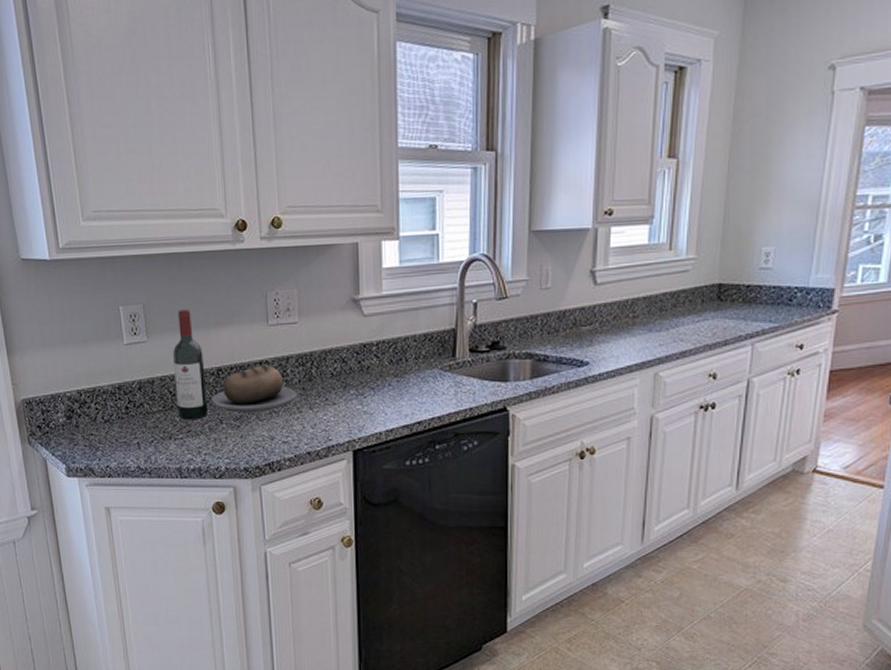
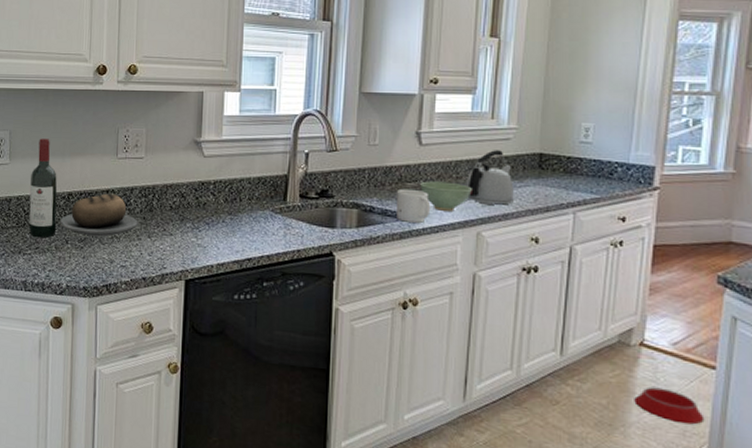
mug: none [570,333,607,369] -> present [395,188,431,223]
bowl: none [596,322,649,354] -> present [420,181,472,211]
kettle: none [641,284,692,343] -> present [464,150,514,205]
pet bowl: none [805,511,871,543] -> present [634,386,705,425]

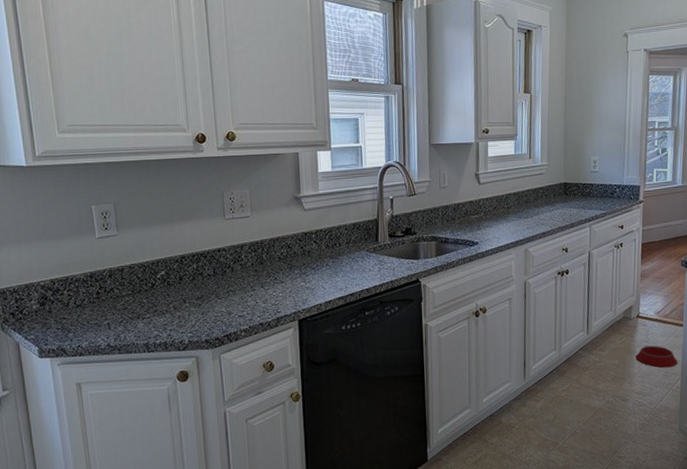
wine bottle: present [29,138,58,238] -> none [140,207,172,302]
bread: present [60,193,138,237] -> none [175,252,251,293]
mug: present [395,188,431,223] -> none [464,220,491,247]
bowl: present [420,181,472,211] -> none [481,212,519,235]
kettle: present [464,150,514,205] -> none [513,183,549,227]

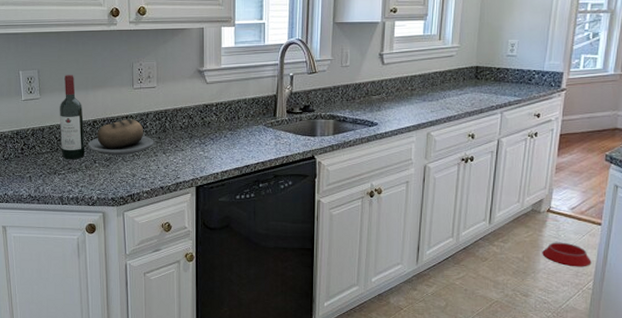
wine bottle: none [140,207,172,302] -> present [59,75,84,160]
bread: none [175,252,251,293] -> present [87,119,154,156]

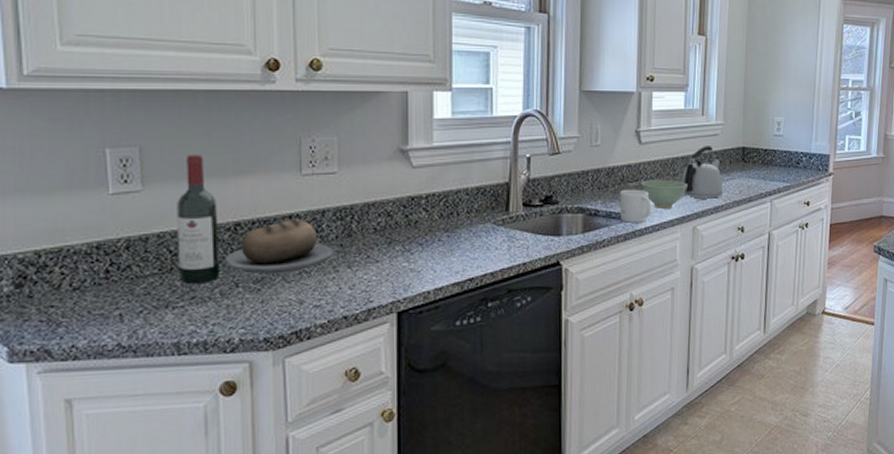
mug: none [363,101,391,128] -> present [619,189,652,223]
bowl: none [383,93,424,117] -> present [641,179,687,209]
kettle: none [417,65,456,110] -> present [680,146,723,199]
pet bowl: present [542,242,592,267] -> none [819,347,868,375]

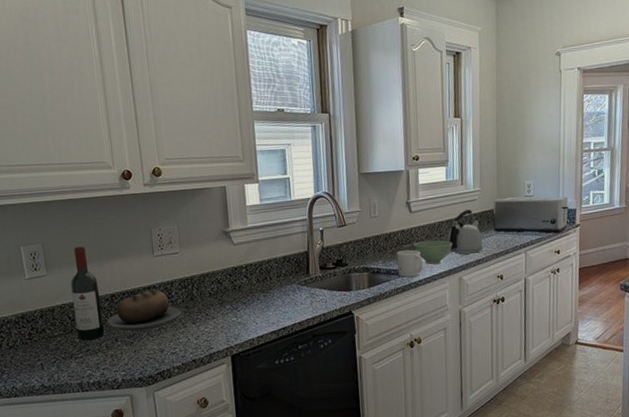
toaster: none [735,134,822,181] -> present [493,196,569,233]

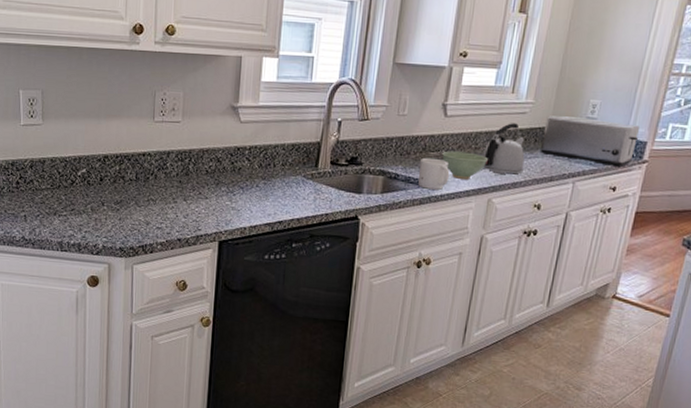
wine bottle: present [70,246,104,341] -> none [64,99,93,200]
bread: present [106,289,182,331] -> none [95,156,174,199]

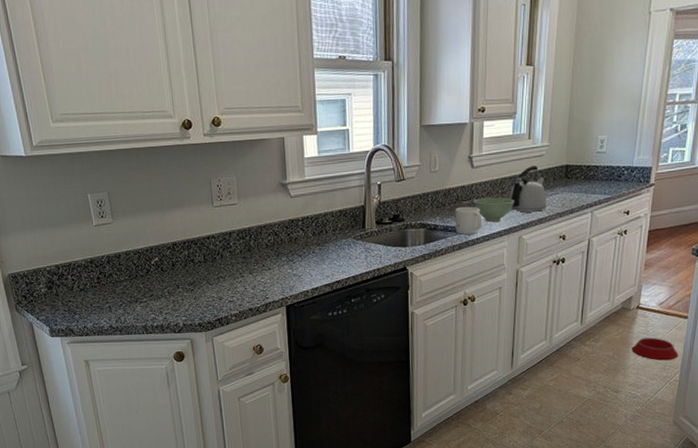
toaster: present [540,114,639,167] -> none [559,152,645,193]
pet bowl: none [601,332,655,362] -> present [632,337,679,361]

